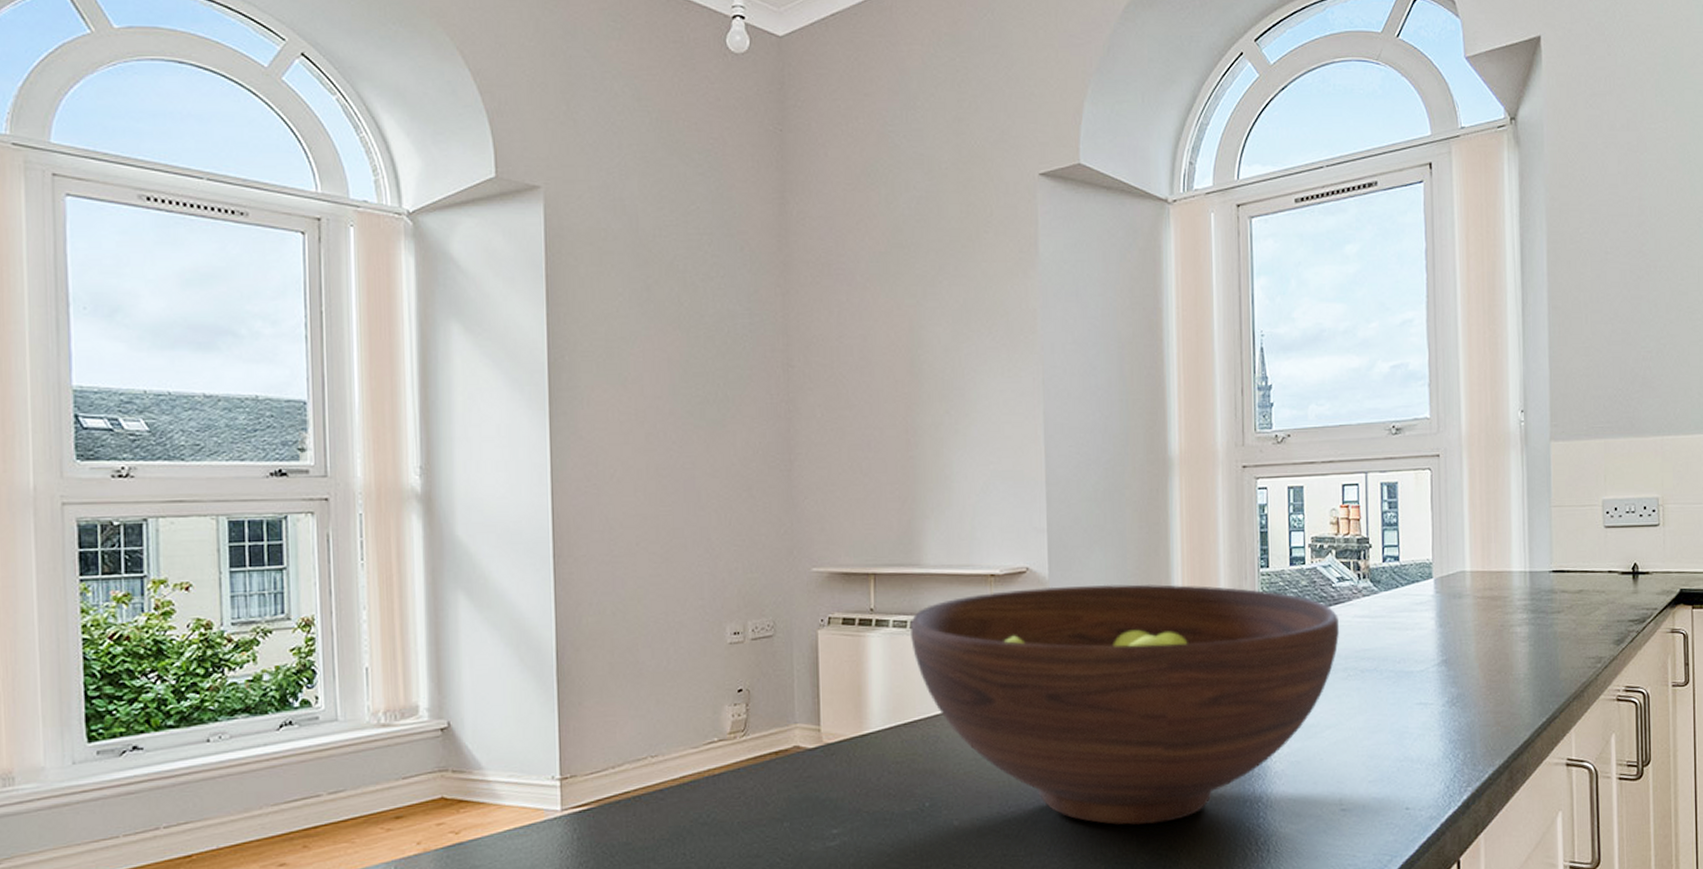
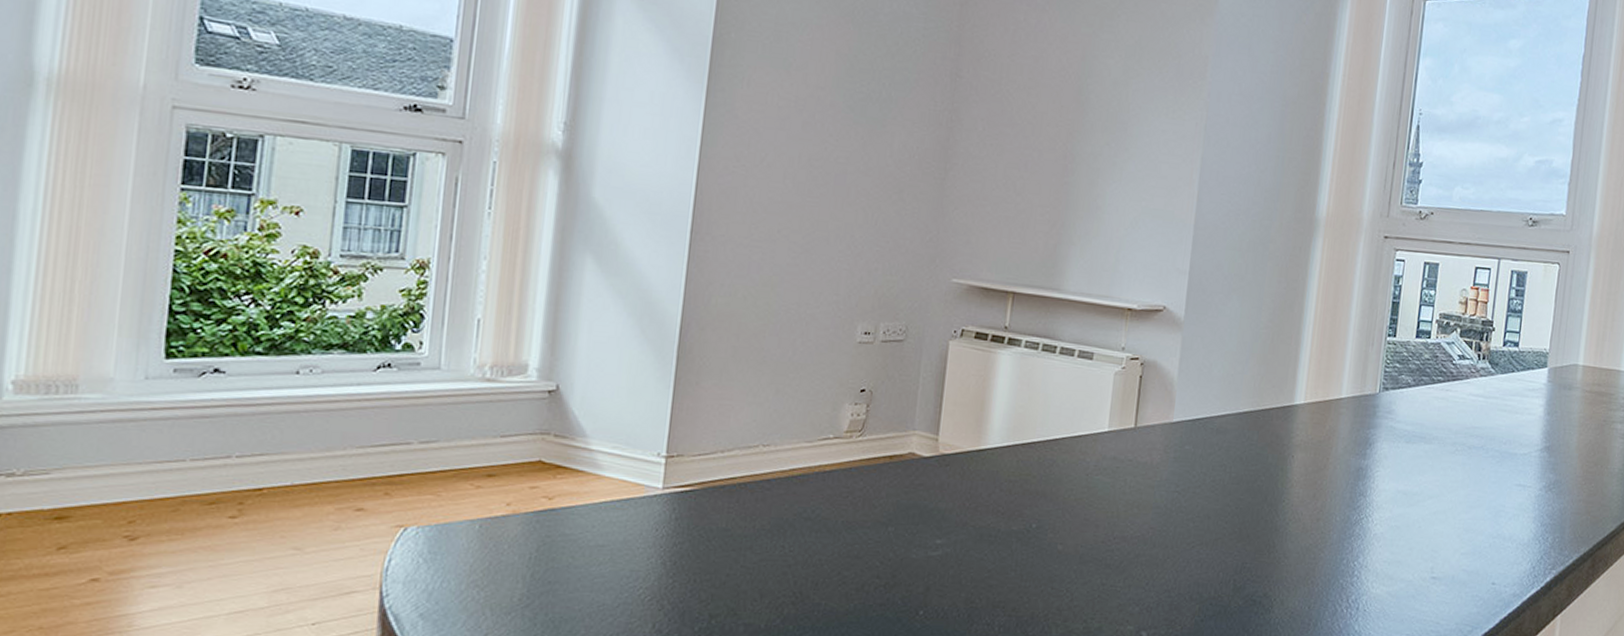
fruit bowl: present [911,584,1339,826] -> none [1040,326,1455,571]

